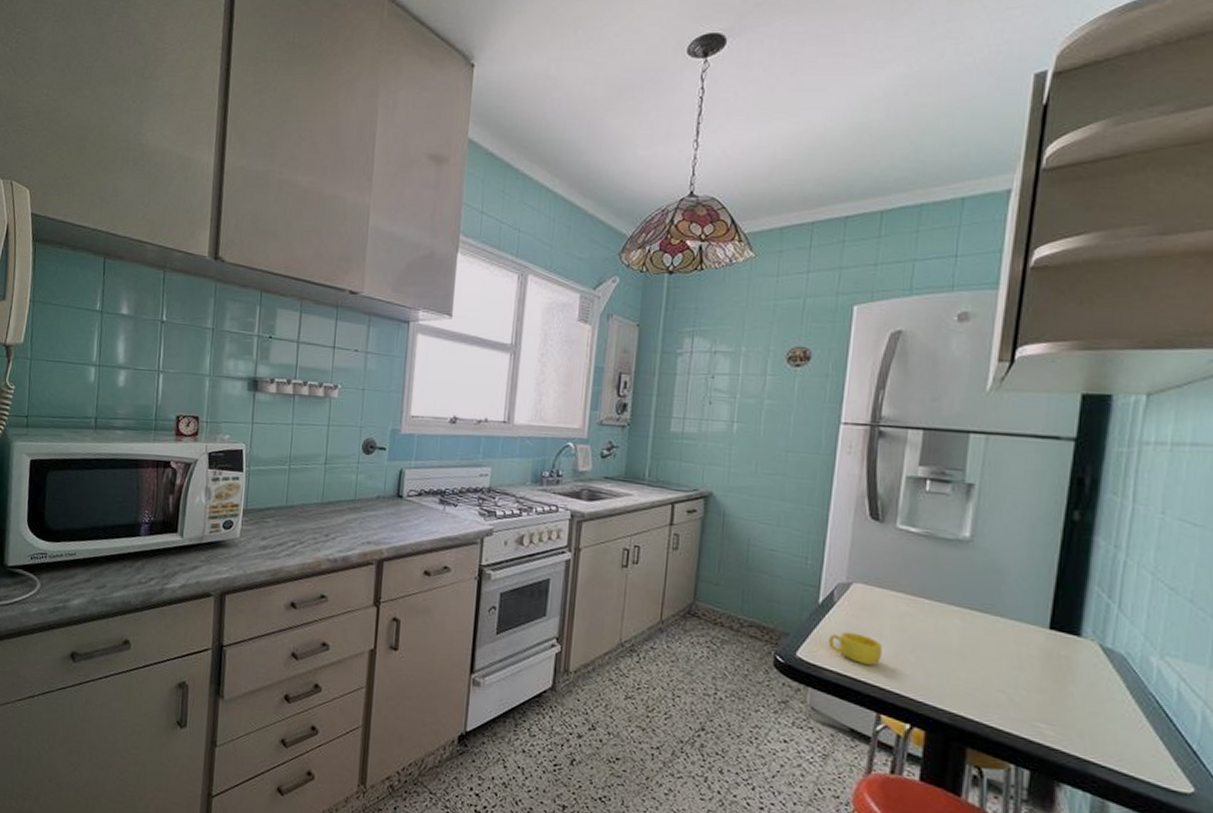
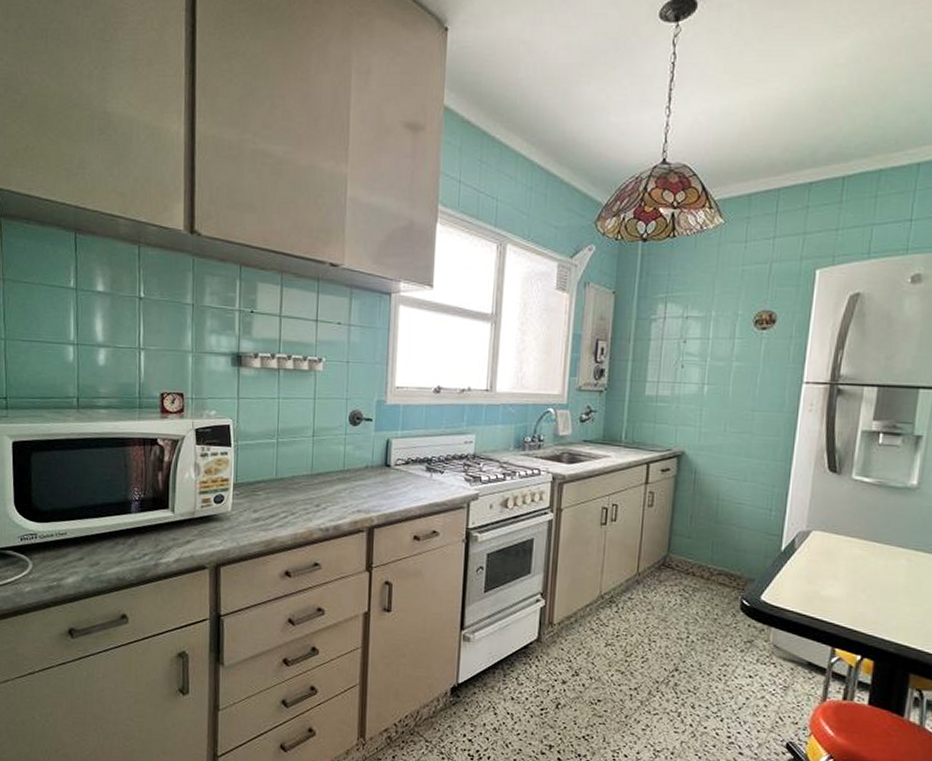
cup: present [828,631,882,665] -> none [789,575,837,605]

